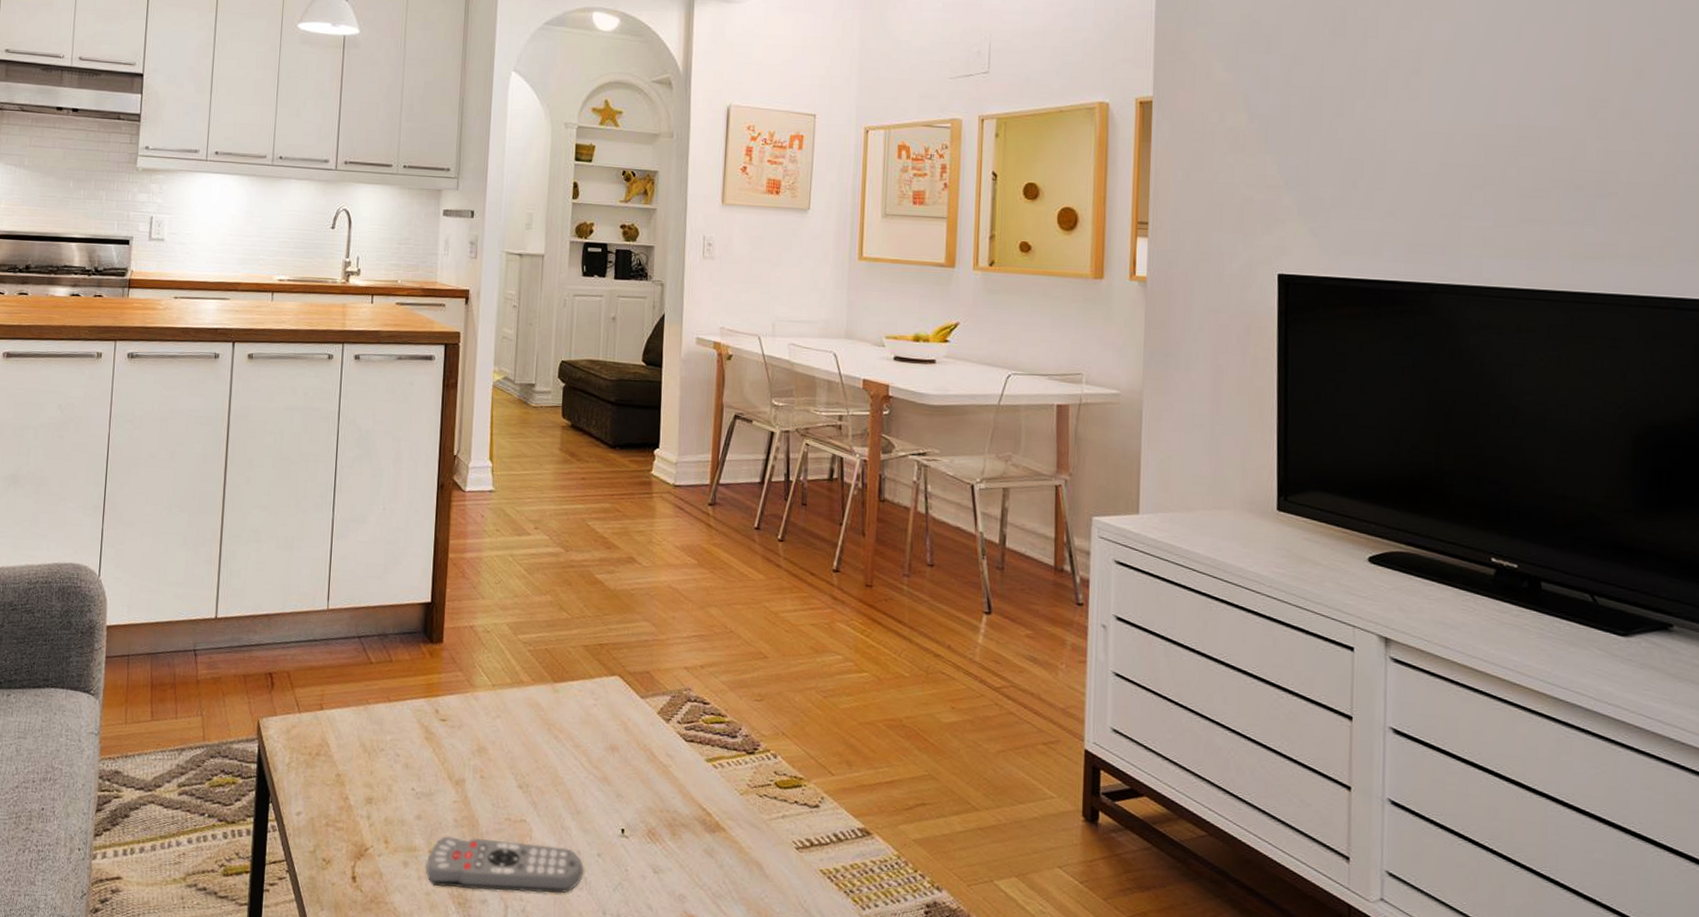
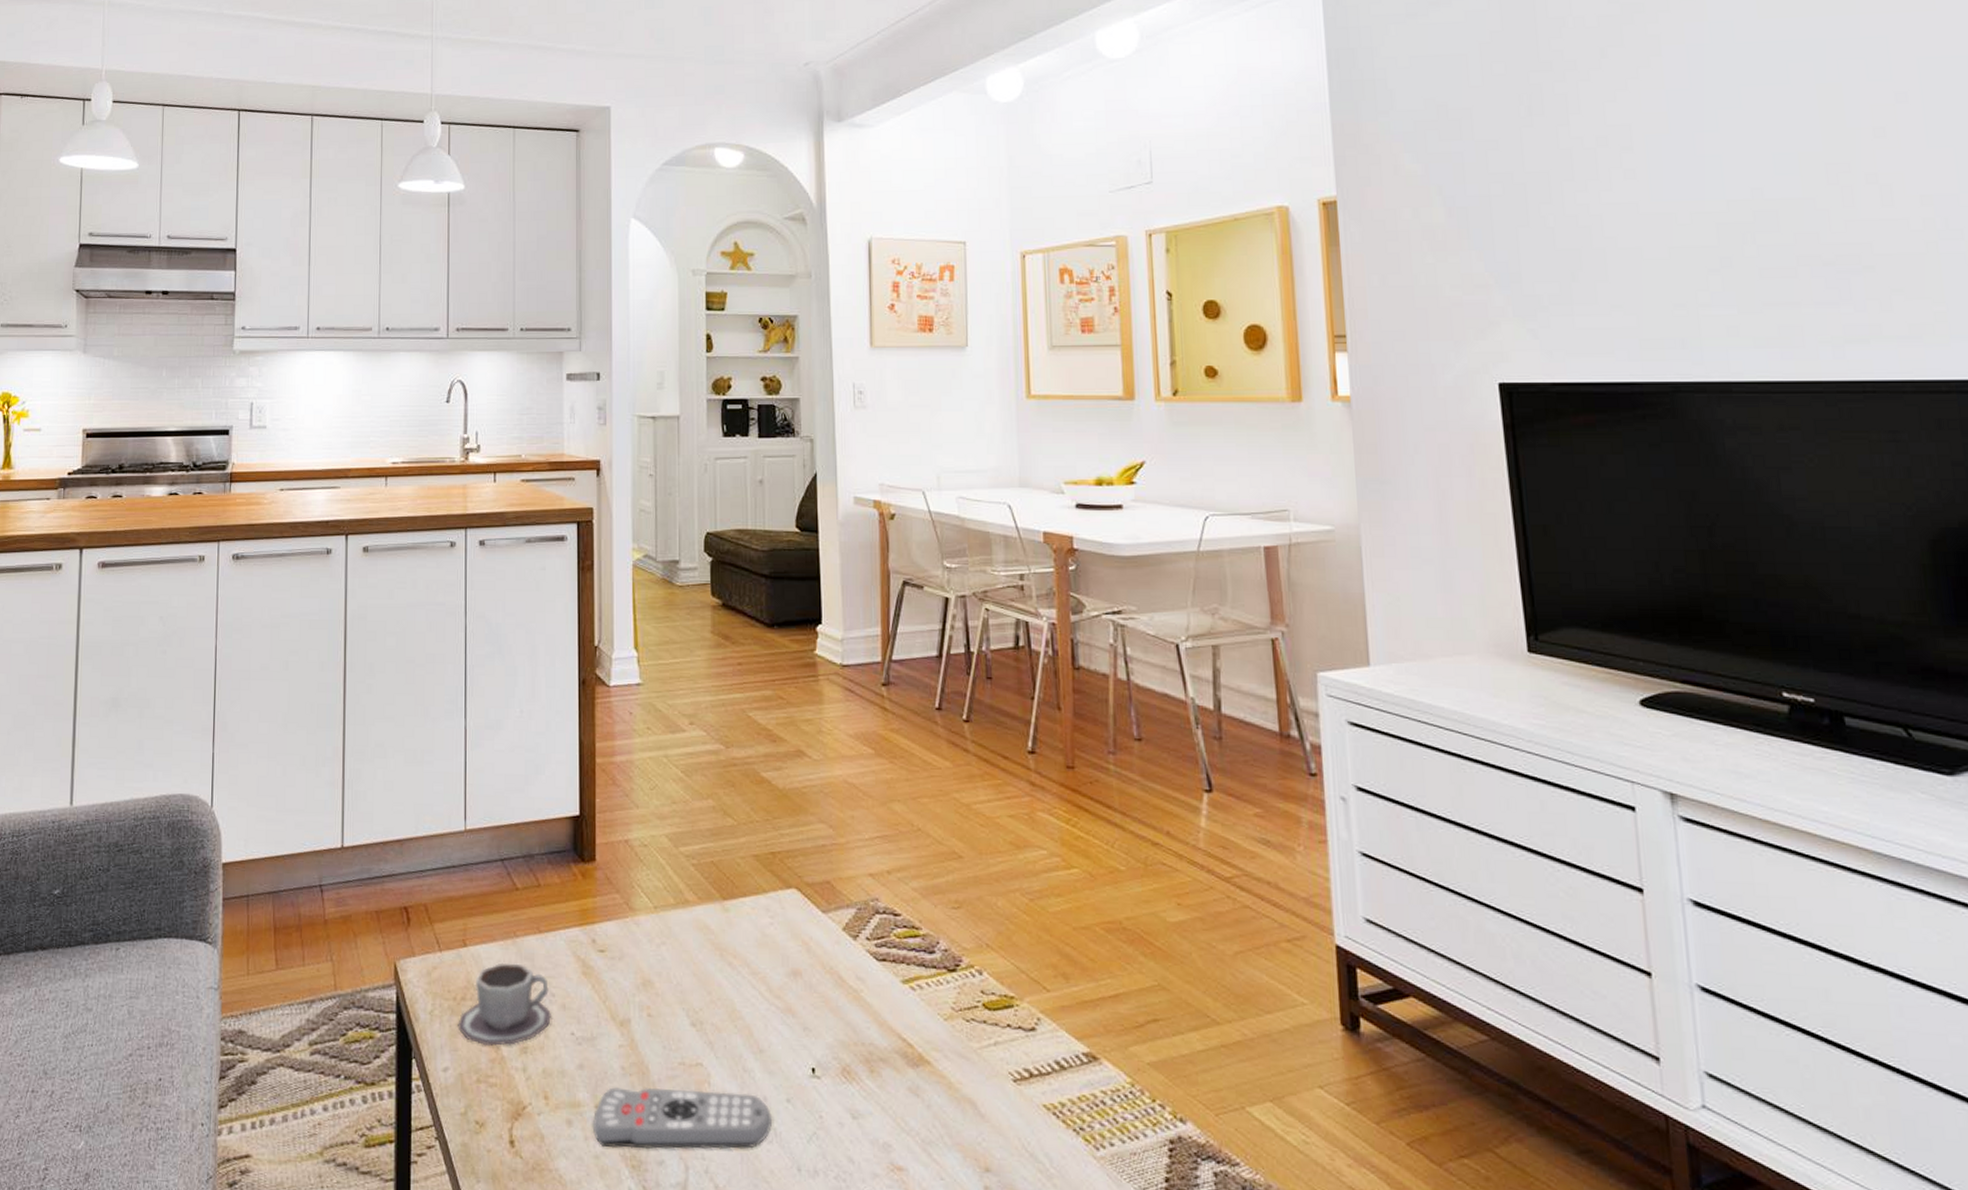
cup: none [311,725,396,796] -> present [458,962,552,1046]

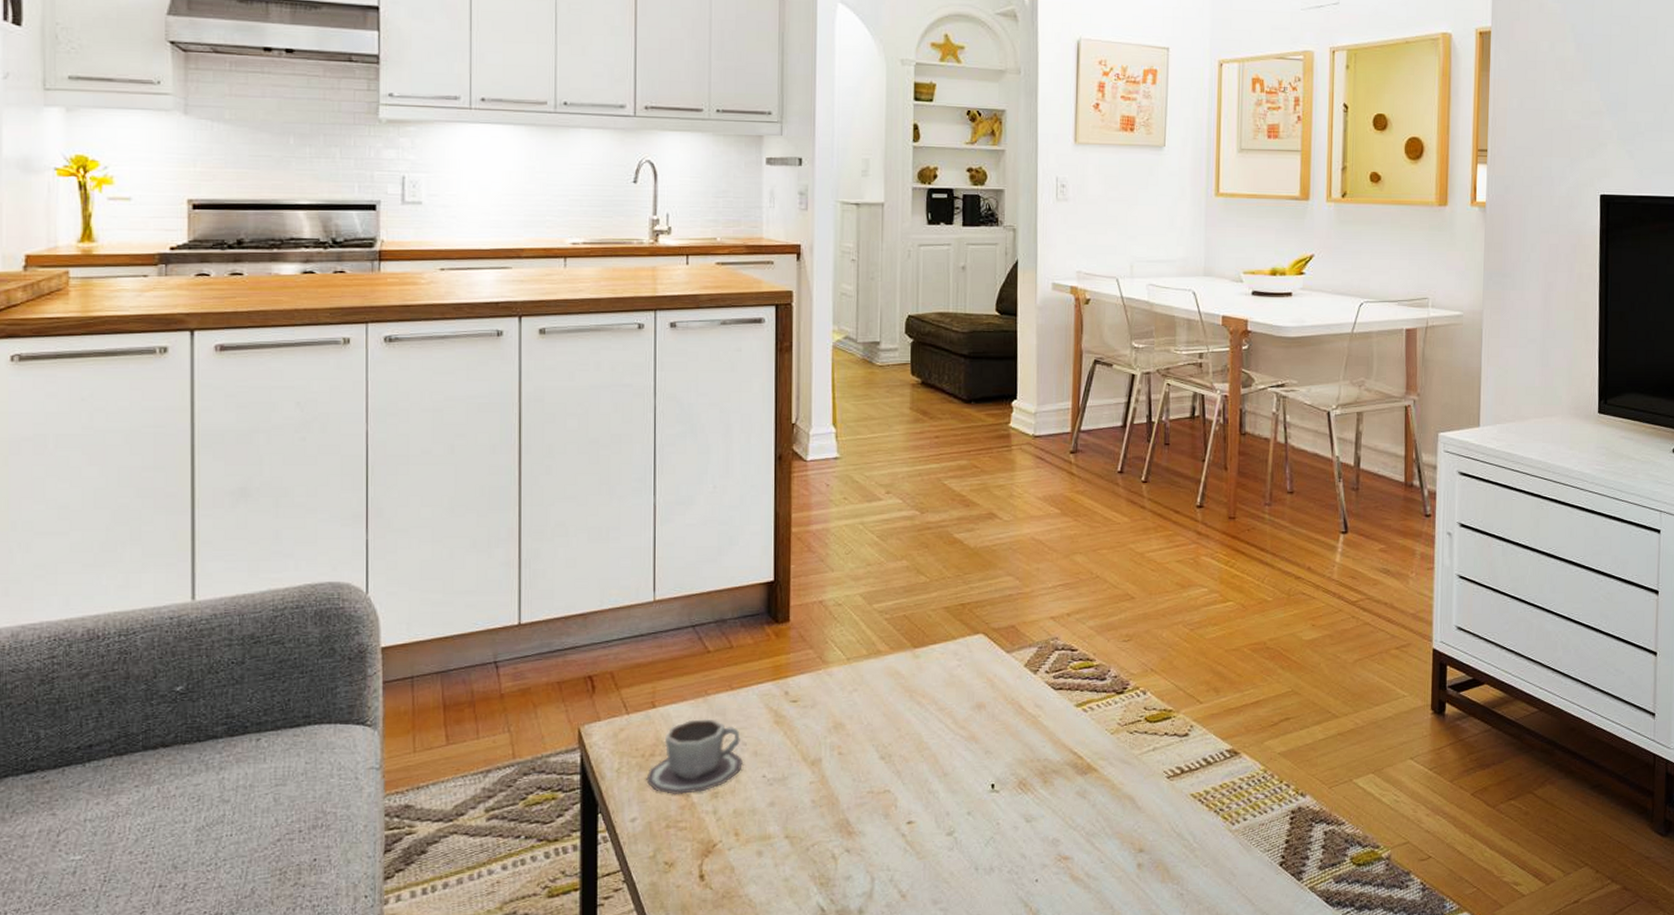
remote control: present [592,1087,773,1150] -> none [782,811,954,871]

